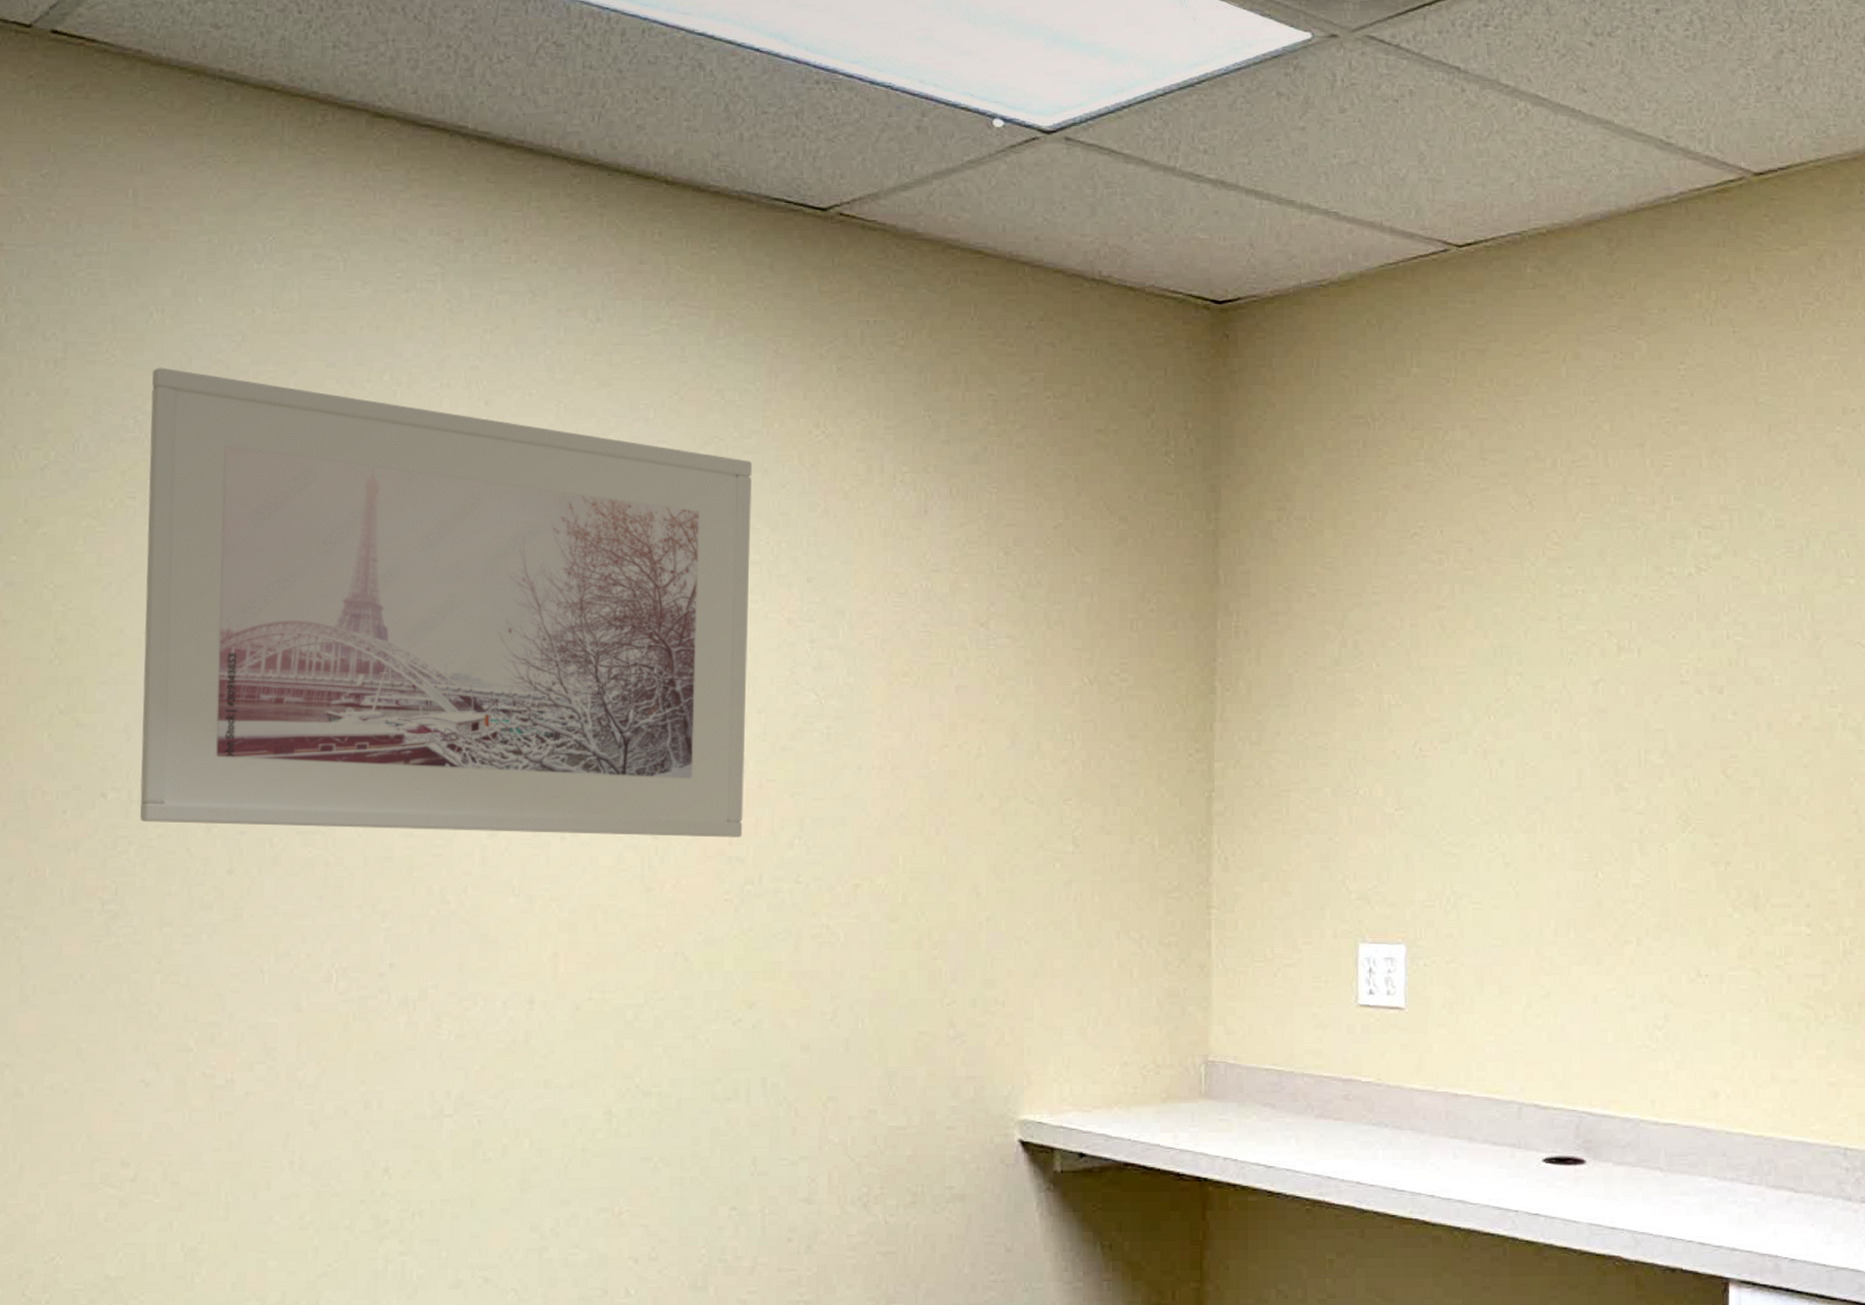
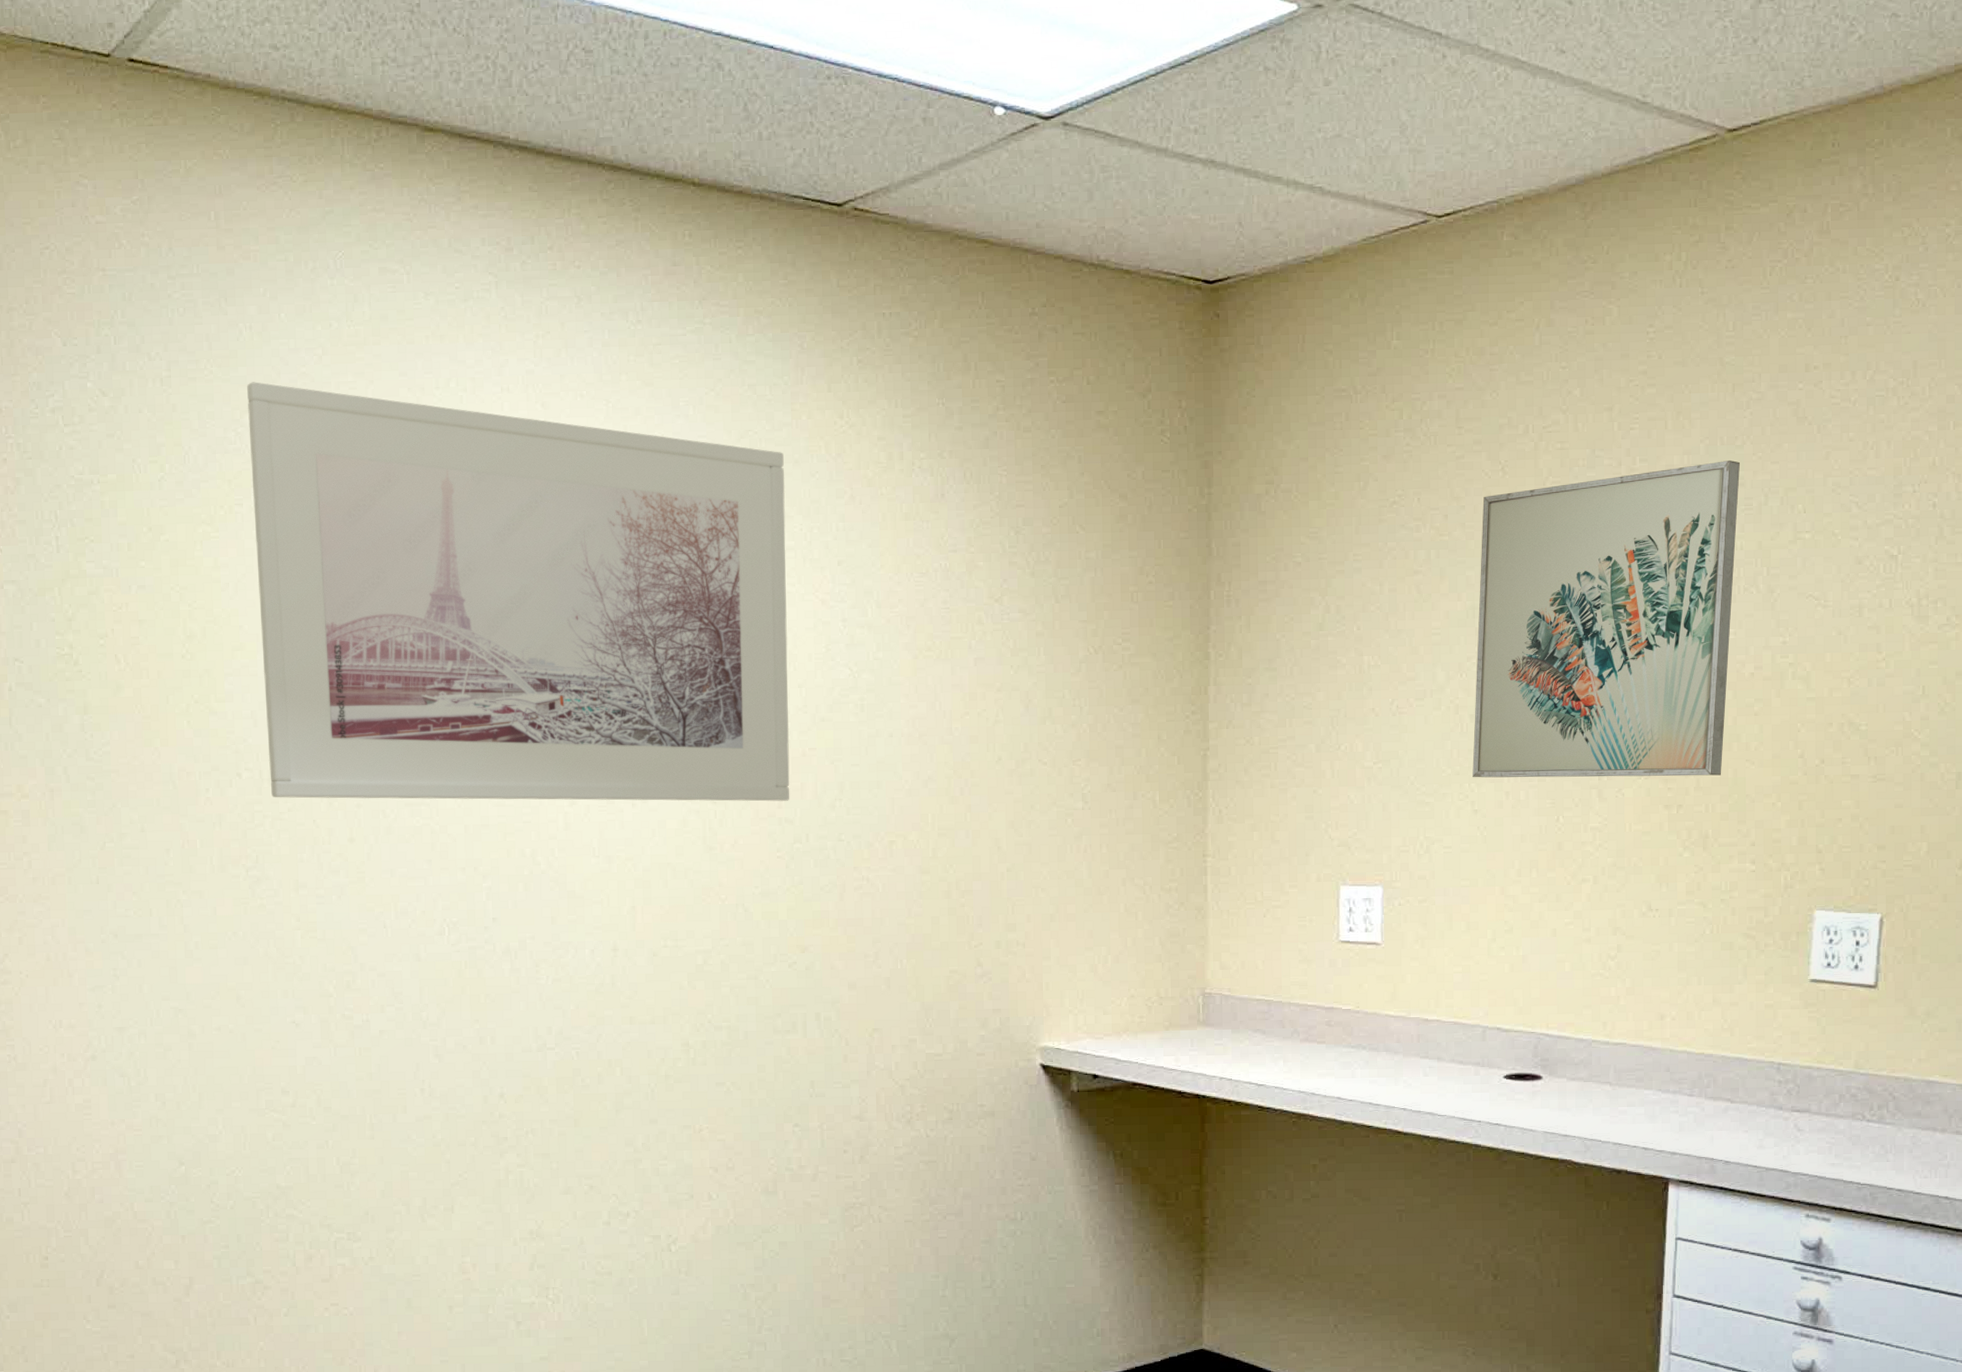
wall art: none [1503,502,1779,831] -> present [1472,460,1740,778]

